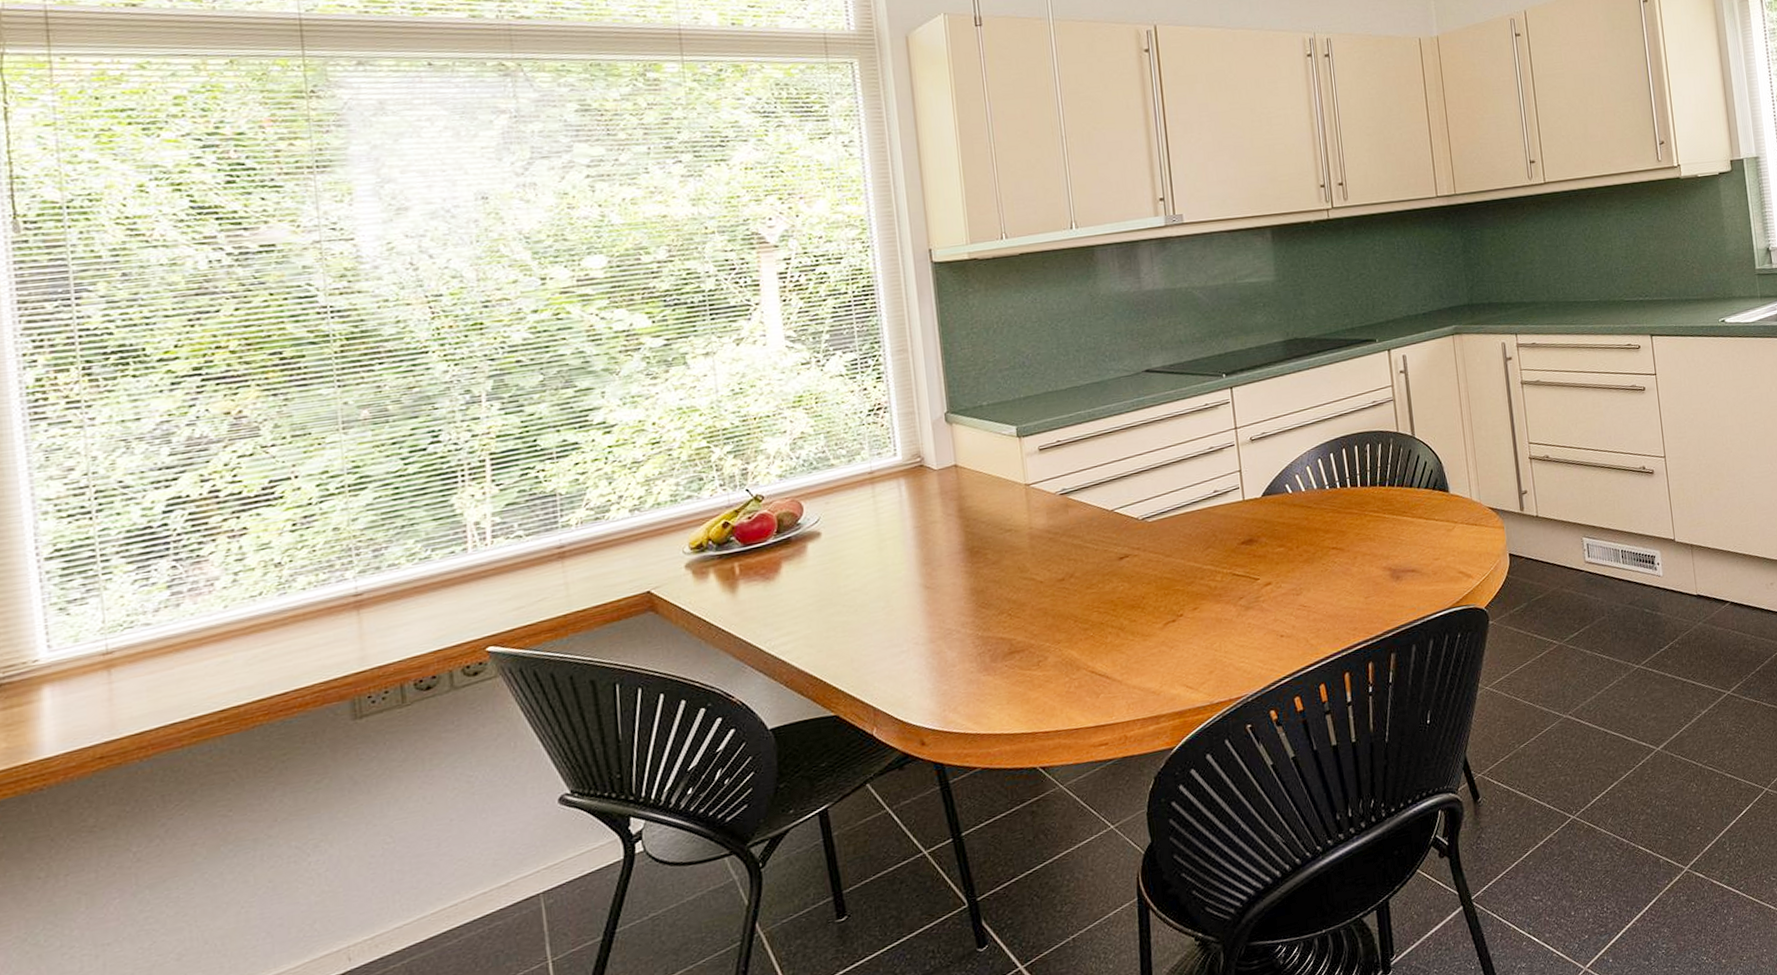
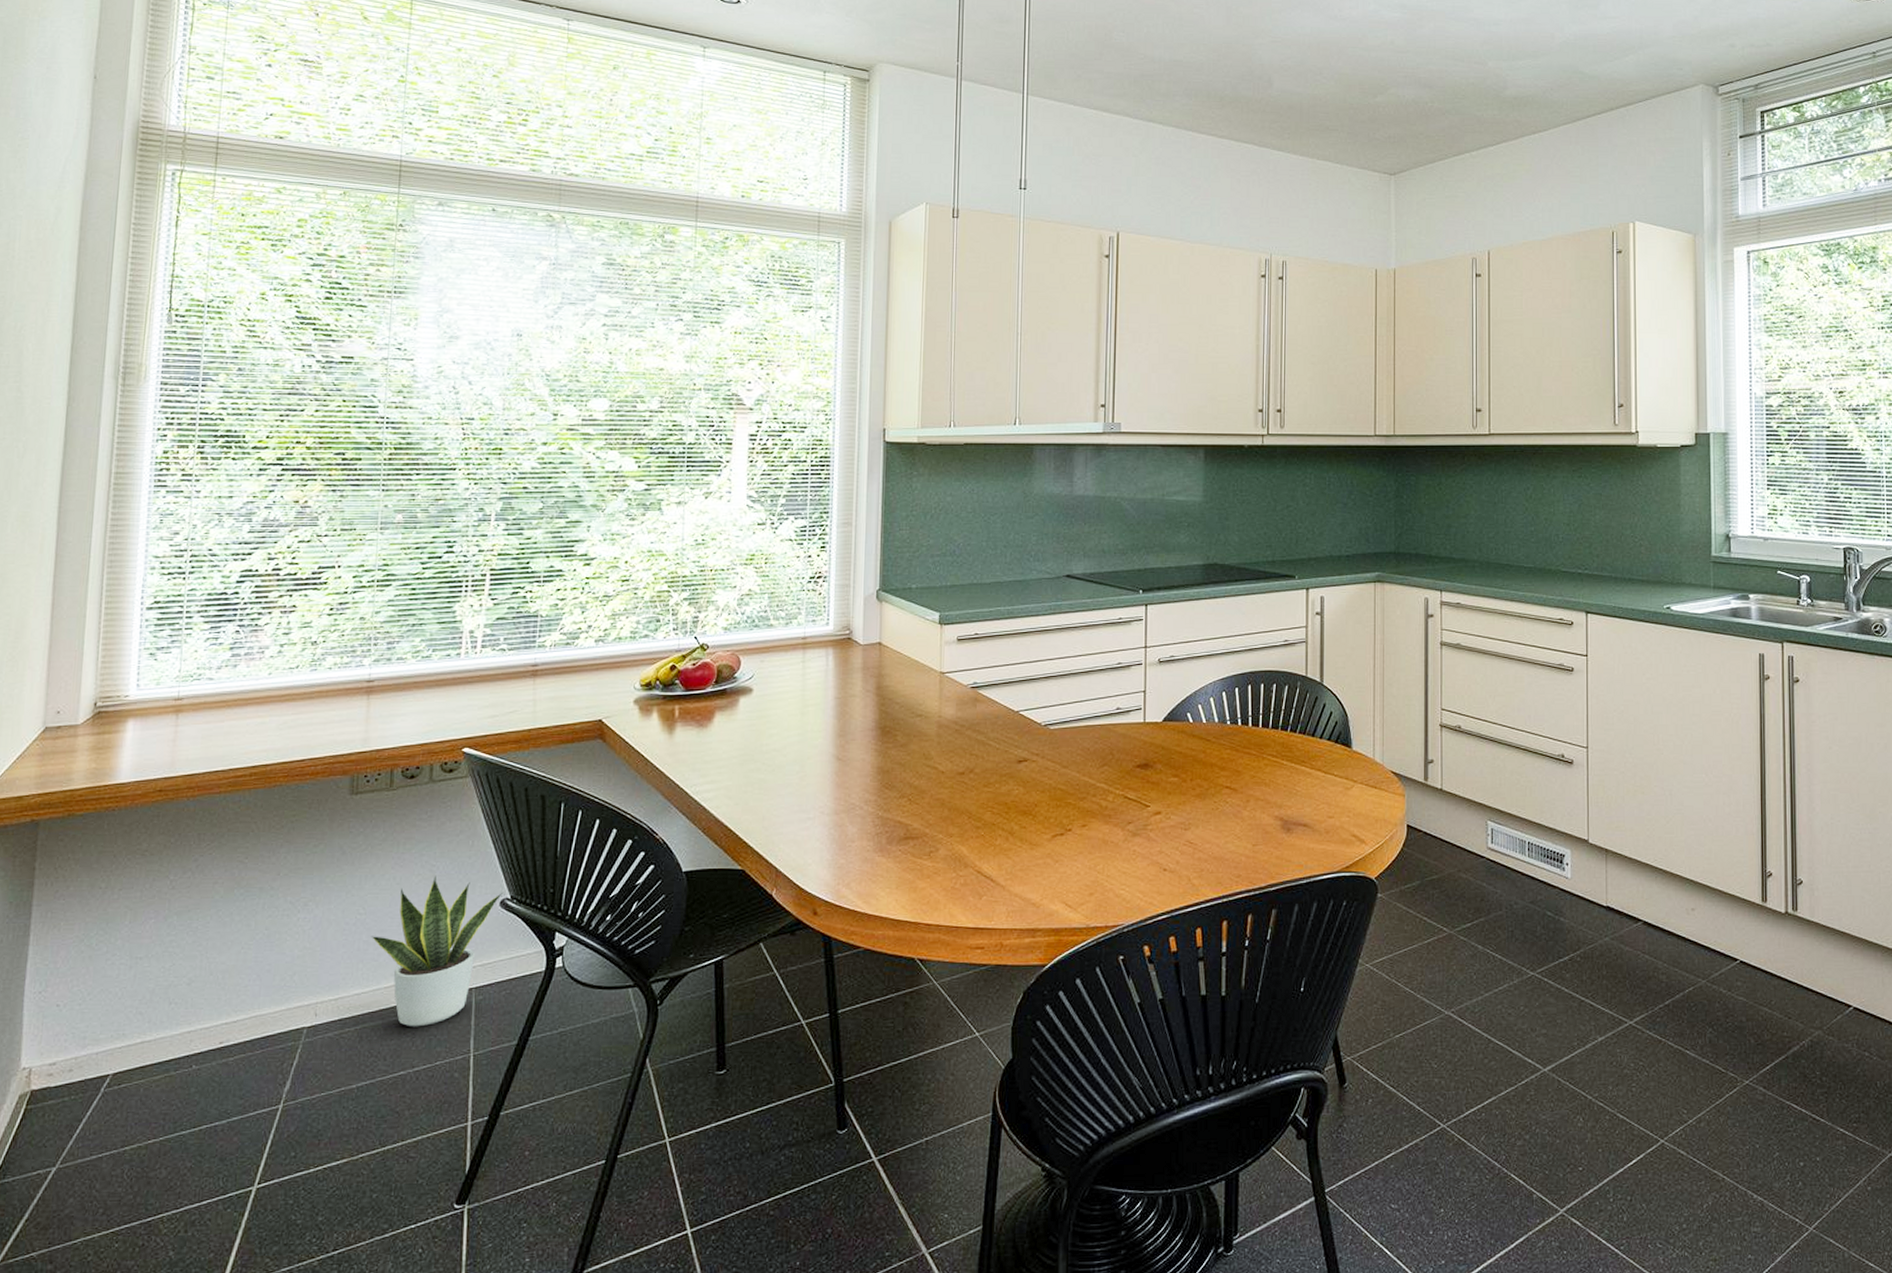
potted plant: none [405,784,561,949] -> present [370,875,504,1027]

